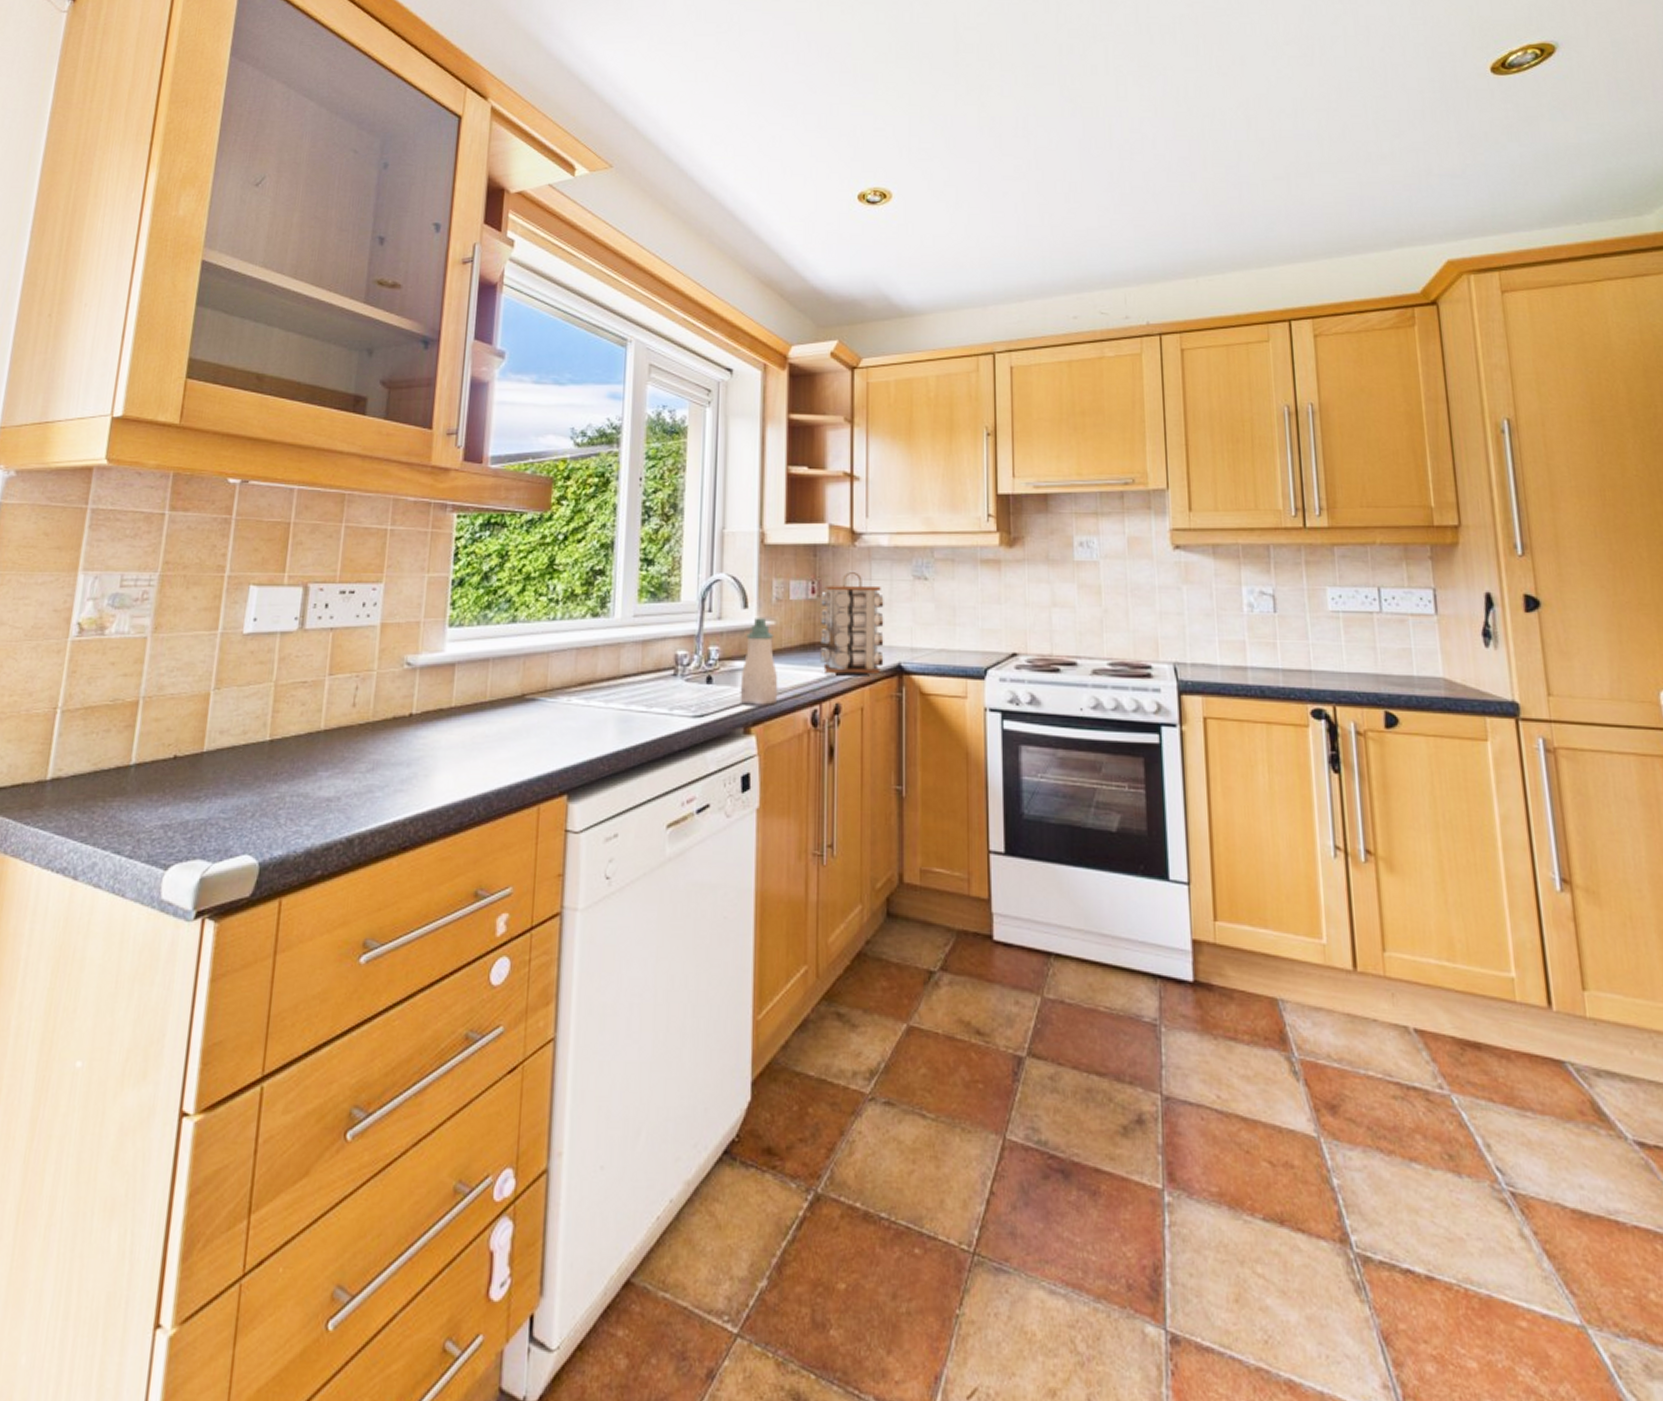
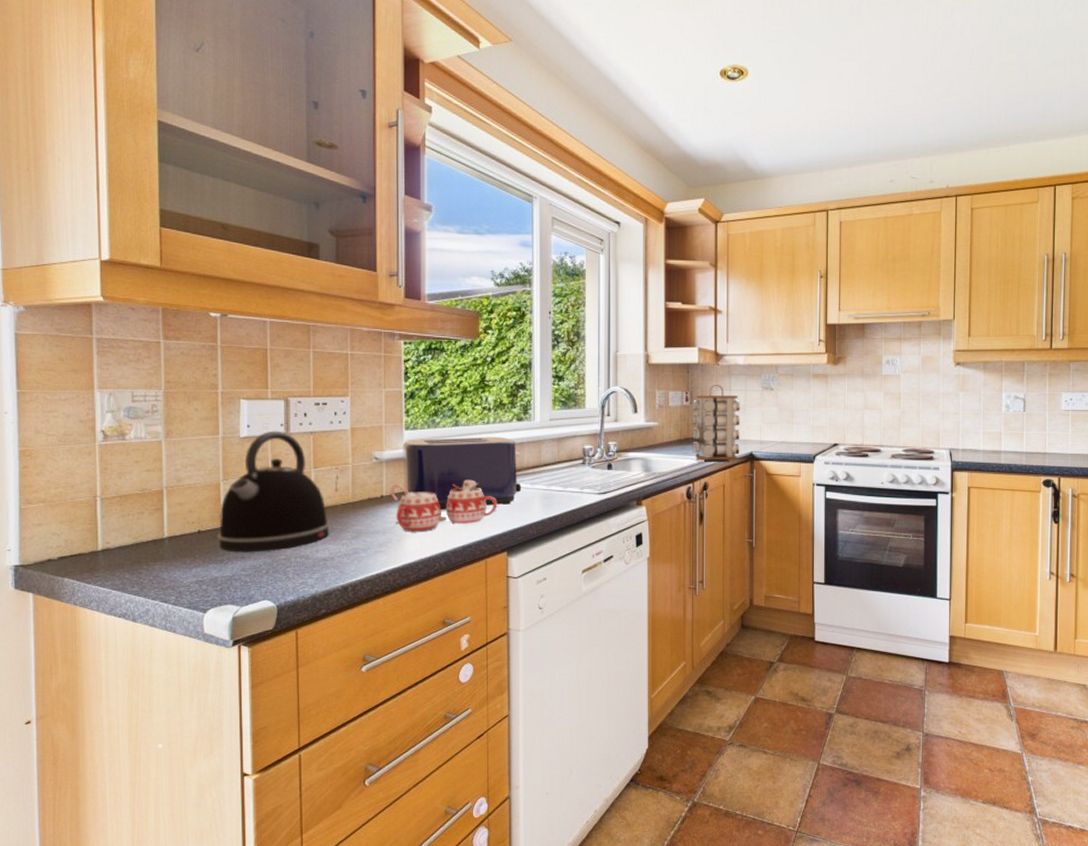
kettle: none [196,625,341,787] -> present [217,430,330,552]
mug: none [421,694,560,764] -> present [389,479,498,531]
toaster: none [440,636,593,734] -> present [402,436,522,510]
soap bottle: present [740,618,778,707] -> none [633,420,662,486]

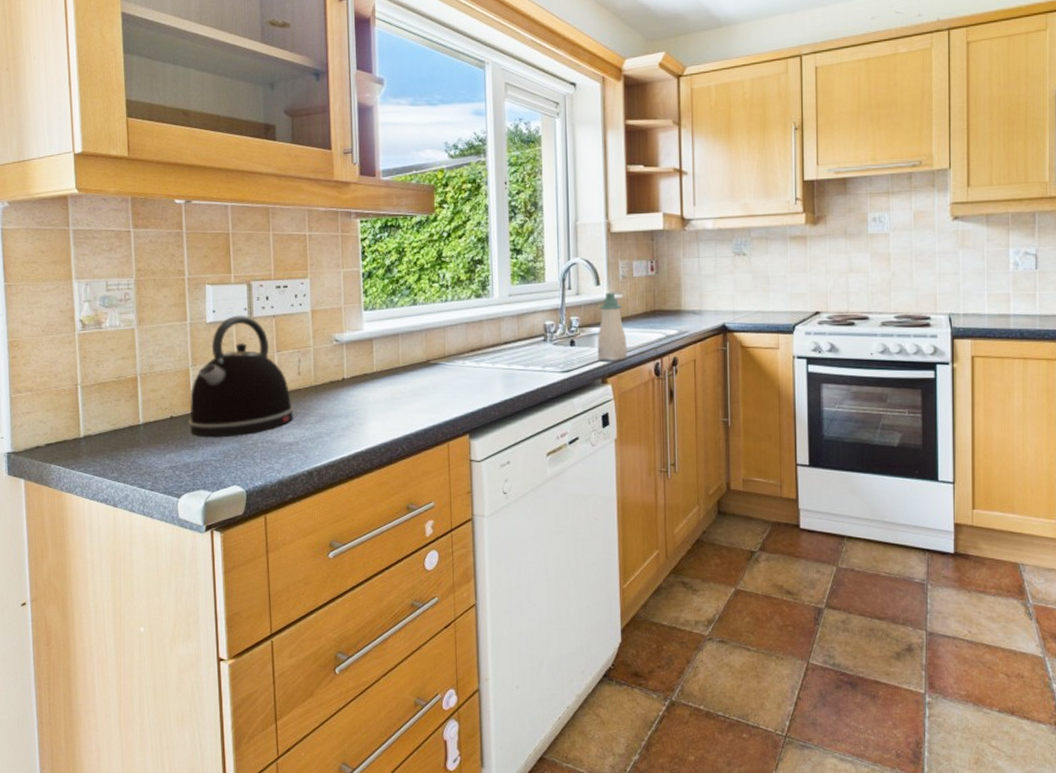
mug: present [389,479,498,531] -> none [350,360,458,414]
toaster: present [402,436,522,510] -> none [362,314,482,392]
soap bottle: none [633,420,662,486] -> present [597,292,628,363]
spice rack: present [693,384,740,462] -> none [659,251,711,335]

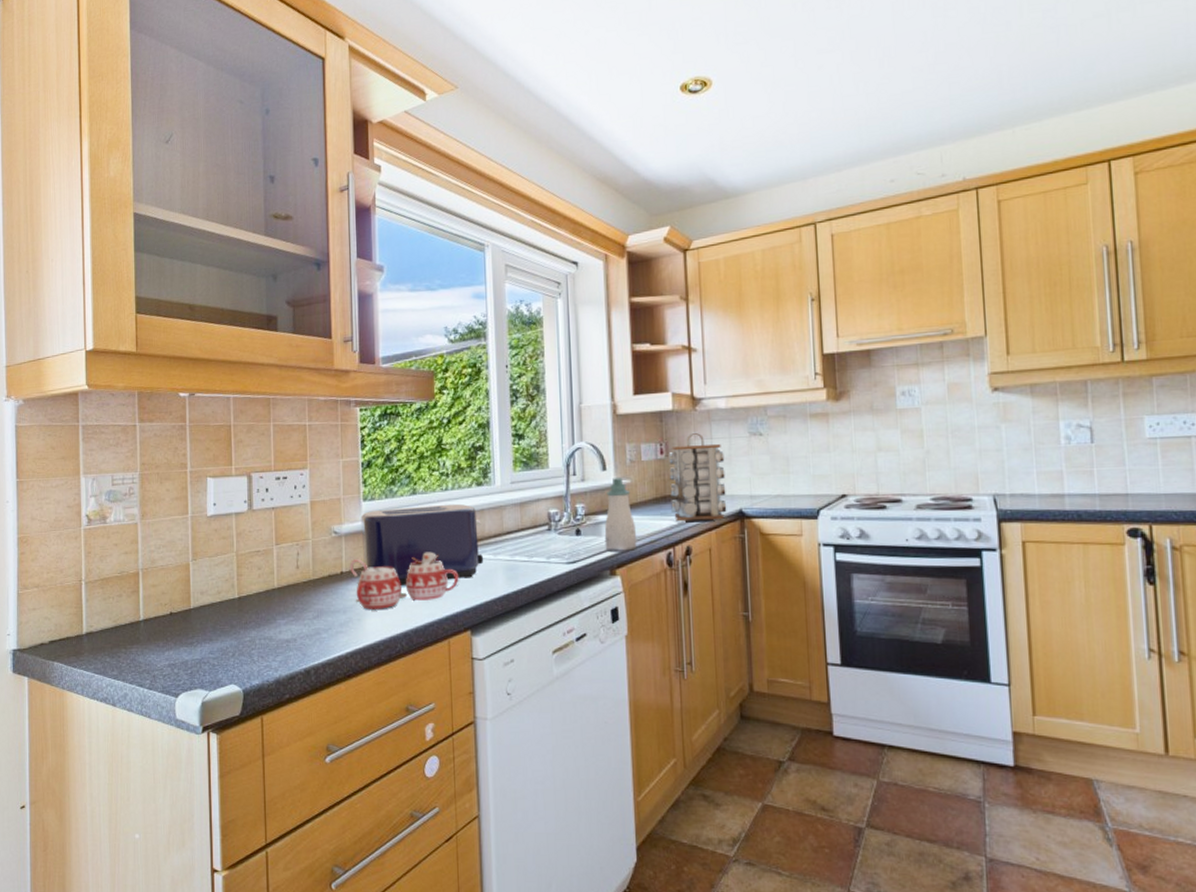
kettle: present [188,315,294,438] -> none [187,507,292,634]
mug: none [350,360,458,414] -> present [349,552,459,610]
toaster: none [362,314,482,392] -> present [361,503,484,585]
spice rack: none [659,251,711,335] -> present [669,432,727,522]

